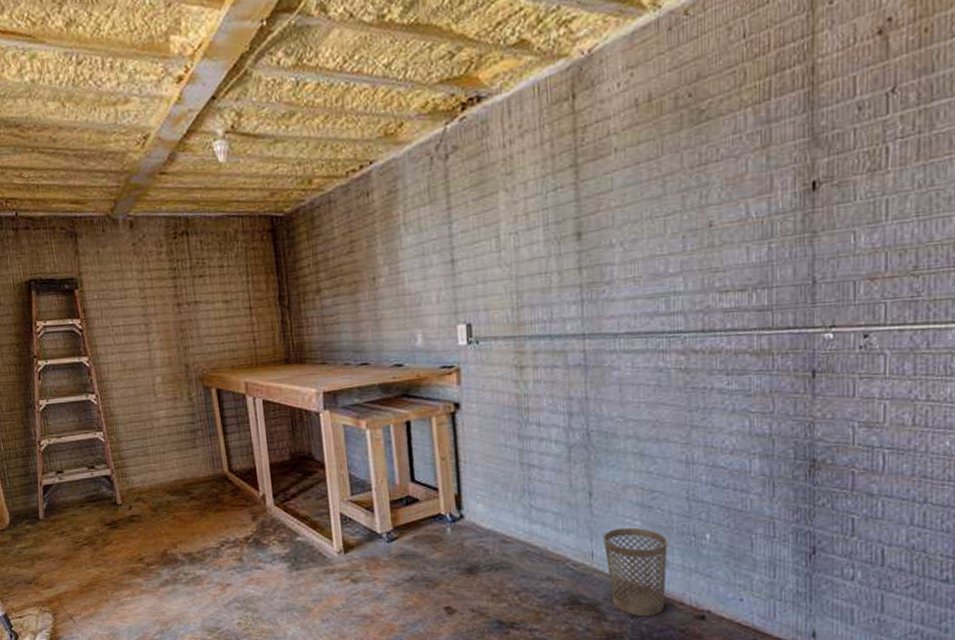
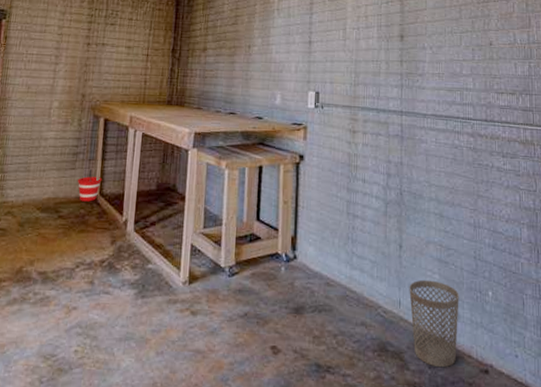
bucket: none [201,446,229,480] -> present [77,169,102,202]

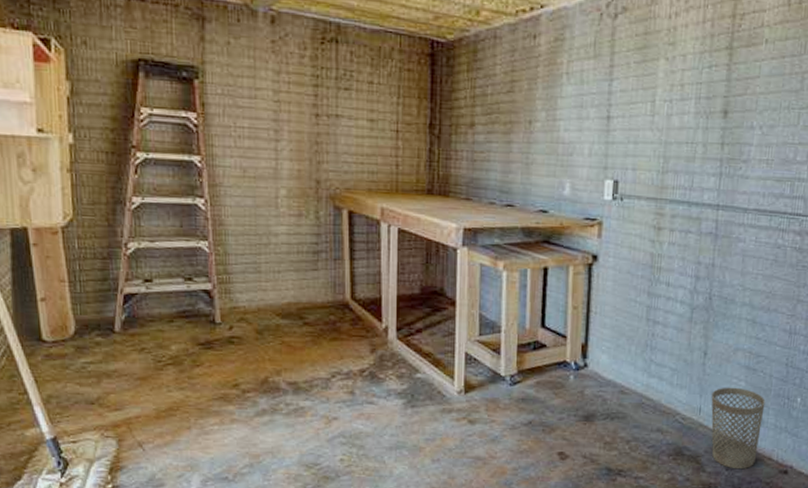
bucket: present [77,169,102,202] -> none [322,270,353,307]

